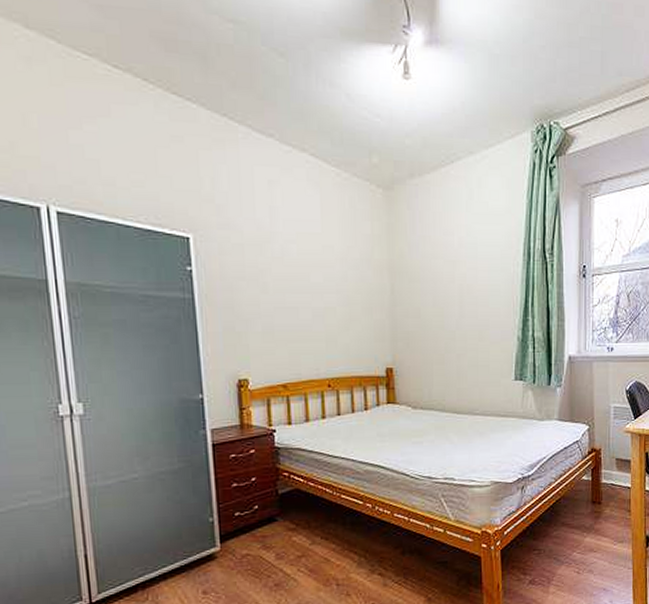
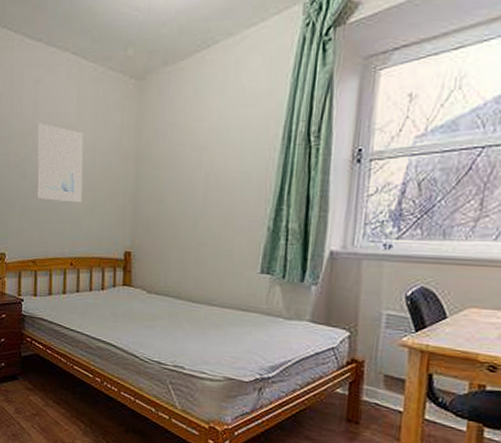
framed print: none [276,230,335,319] -> present [36,123,83,203]

